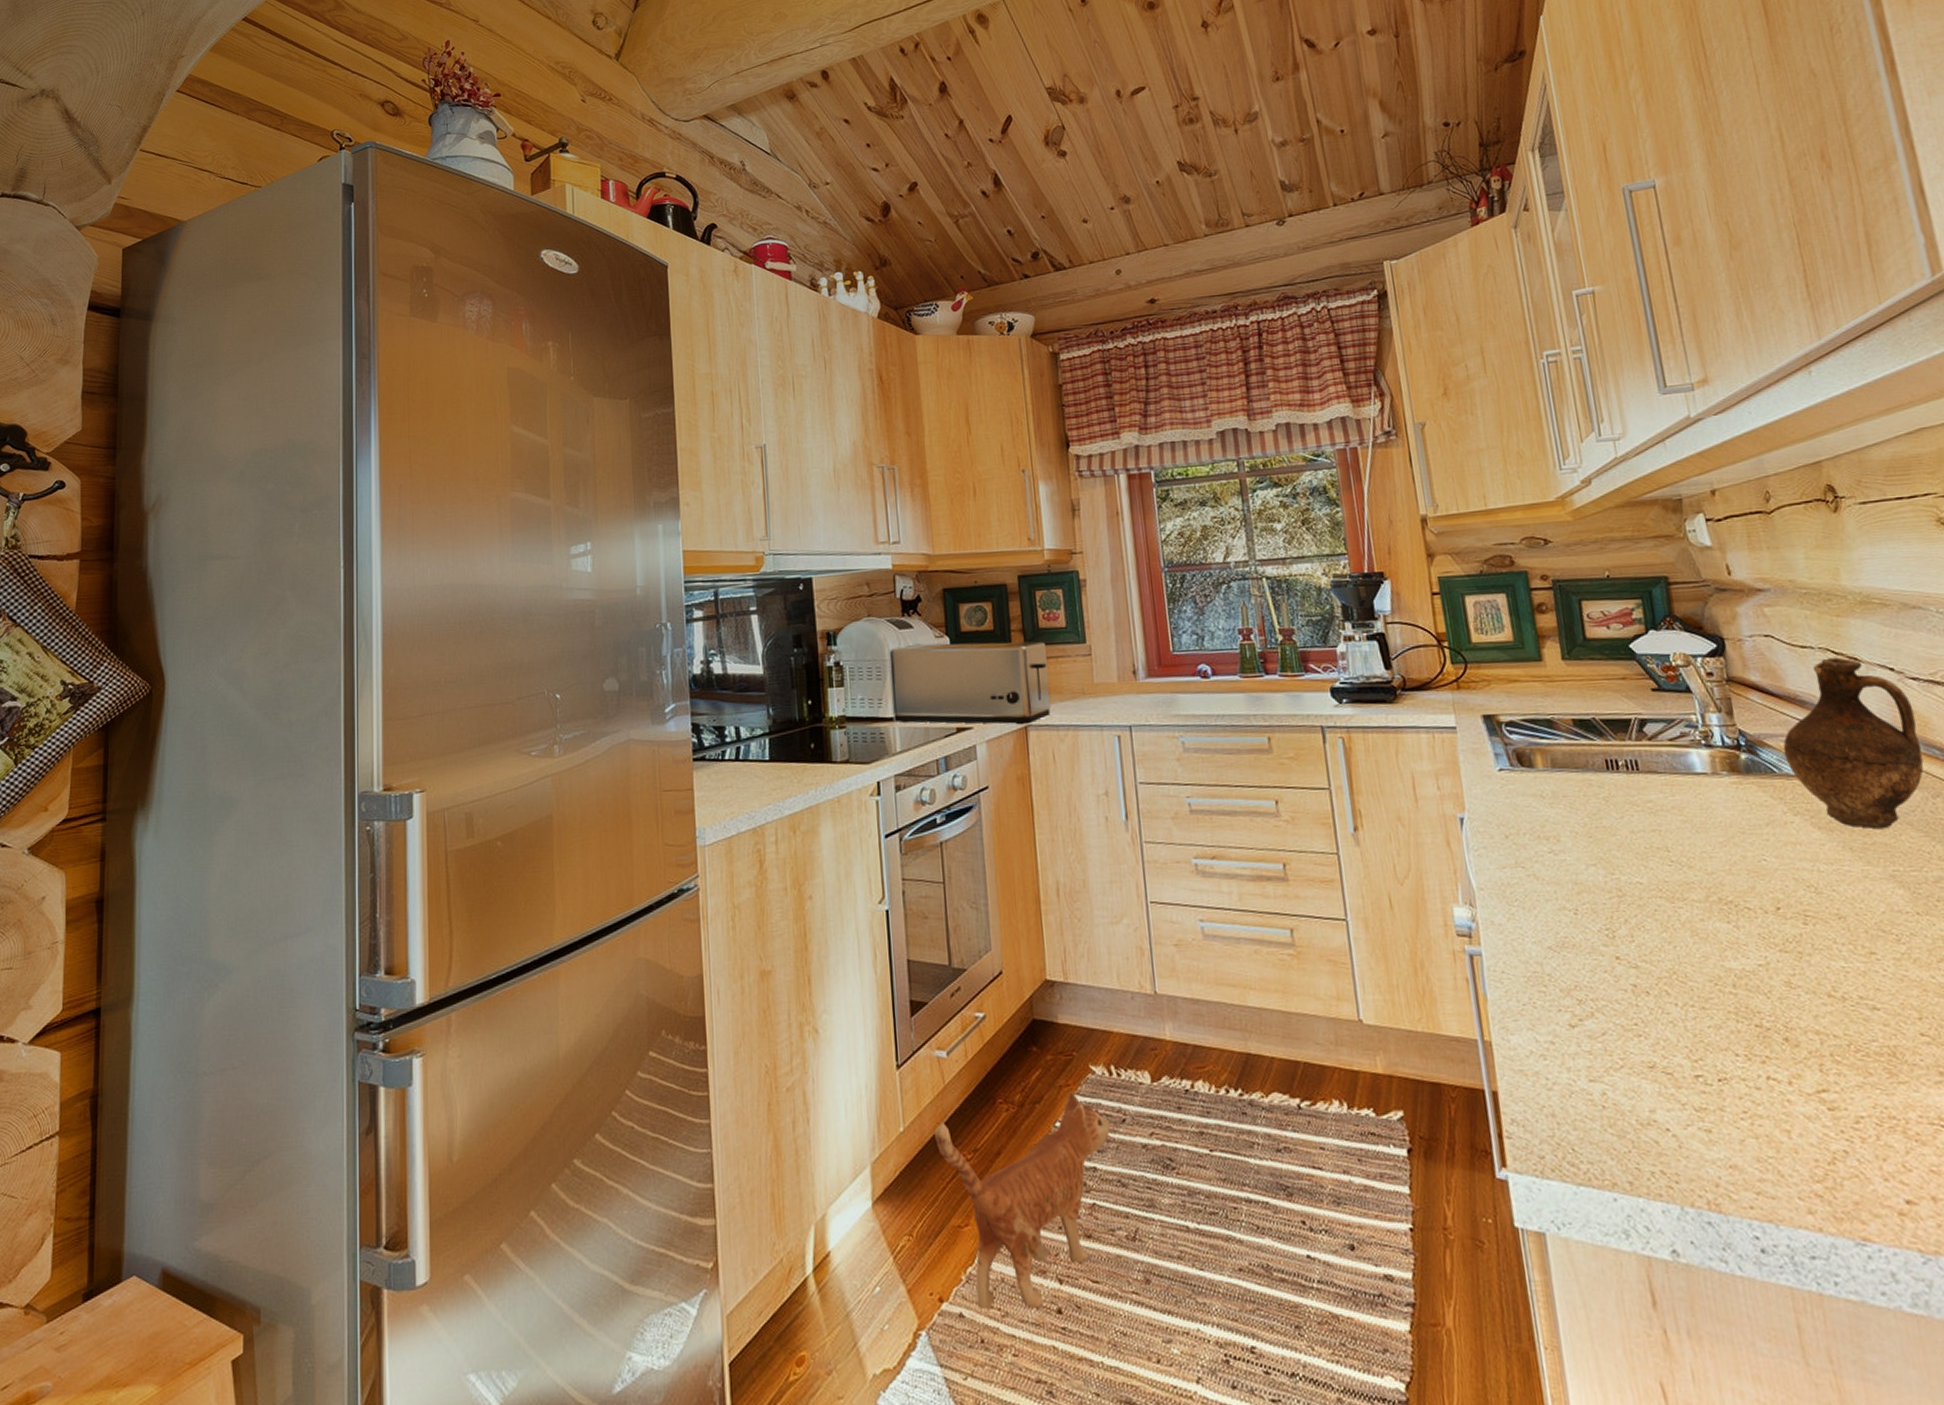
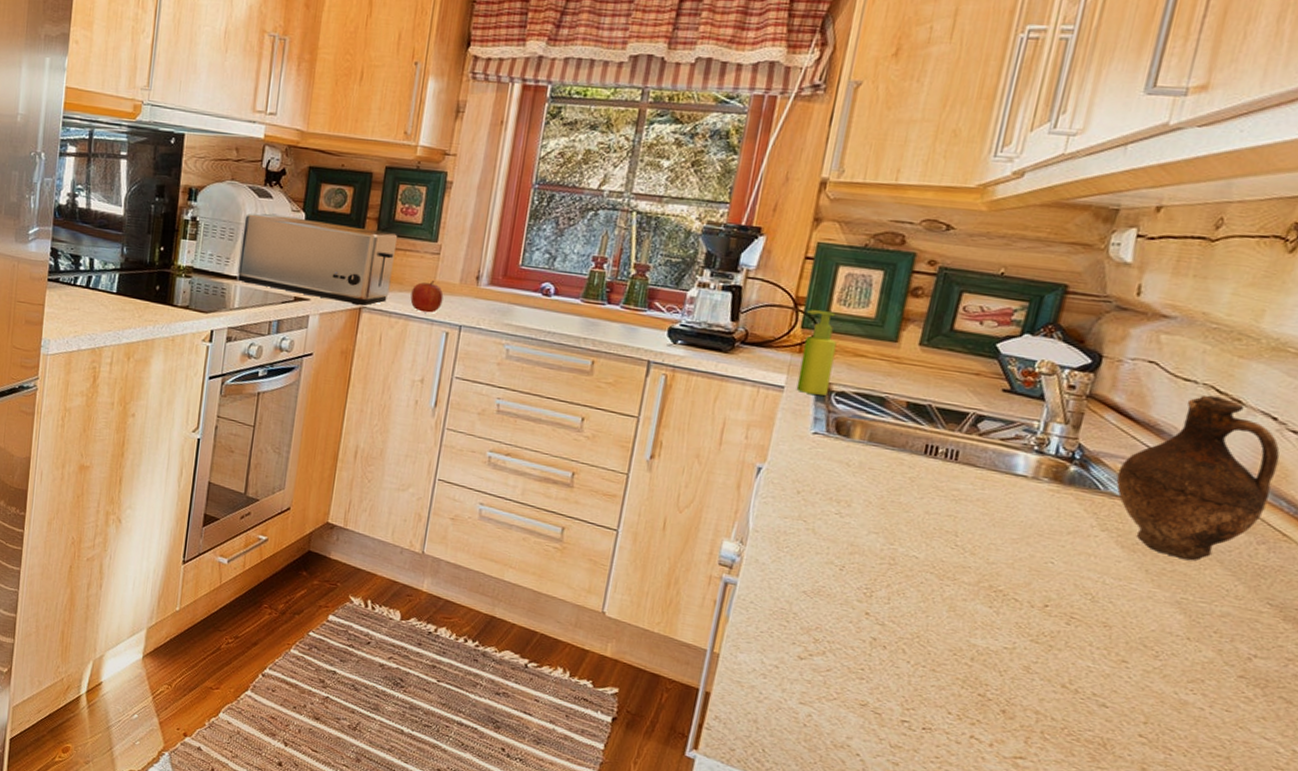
cat: present [934,1091,1110,1308] -> none [204,611,356,759]
fruit: none [1073,684,1107,719] -> present [410,281,444,314]
soap dispenser: none [1450,642,1498,730] -> present [796,309,837,396]

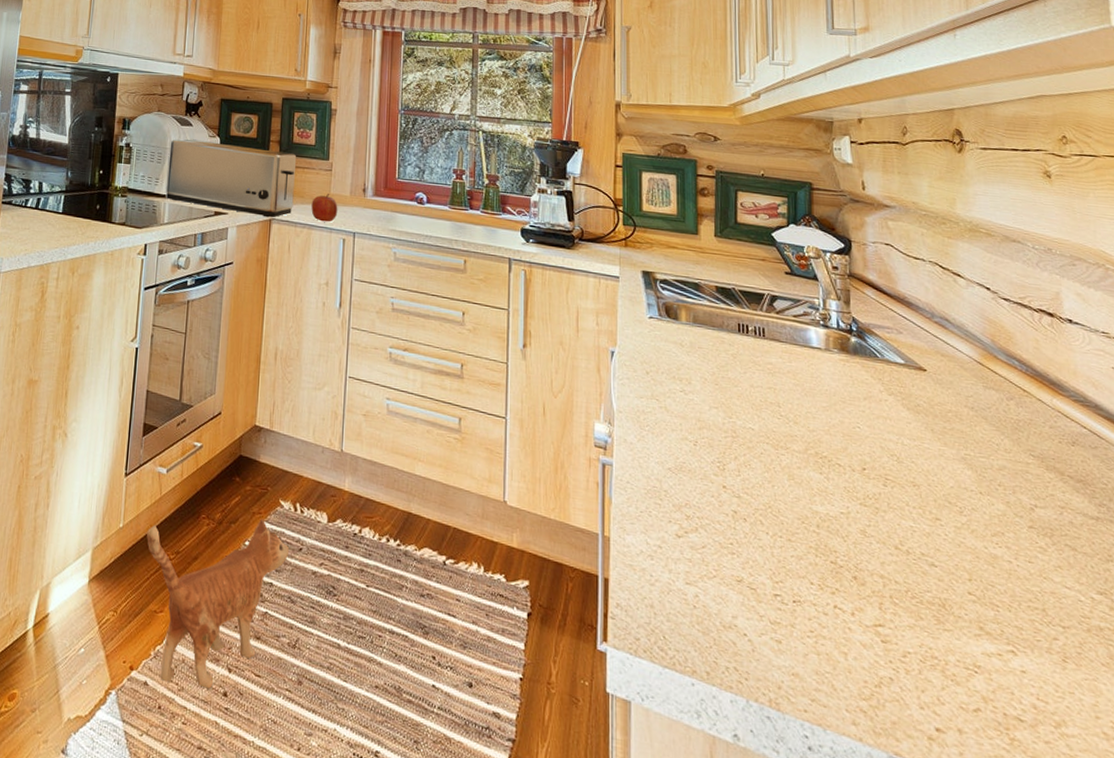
cat: none [204,611,356,759] -> present [147,518,289,689]
soap dispenser: present [796,309,837,396] -> none [624,208,653,283]
ceramic jug: present [1116,395,1280,561] -> none [887,270,1004,419]

